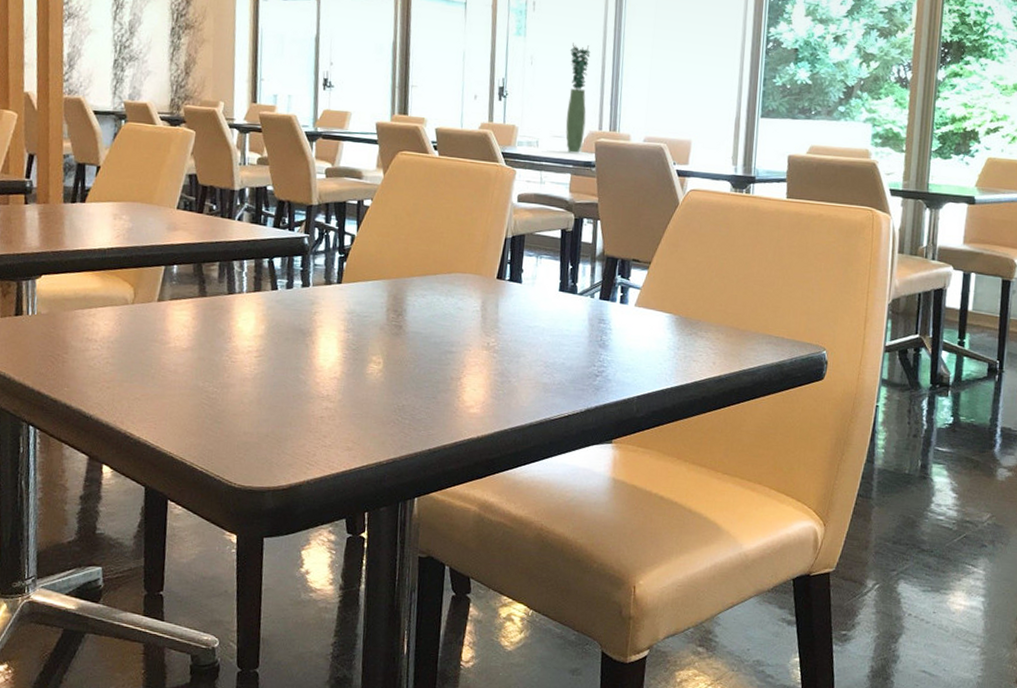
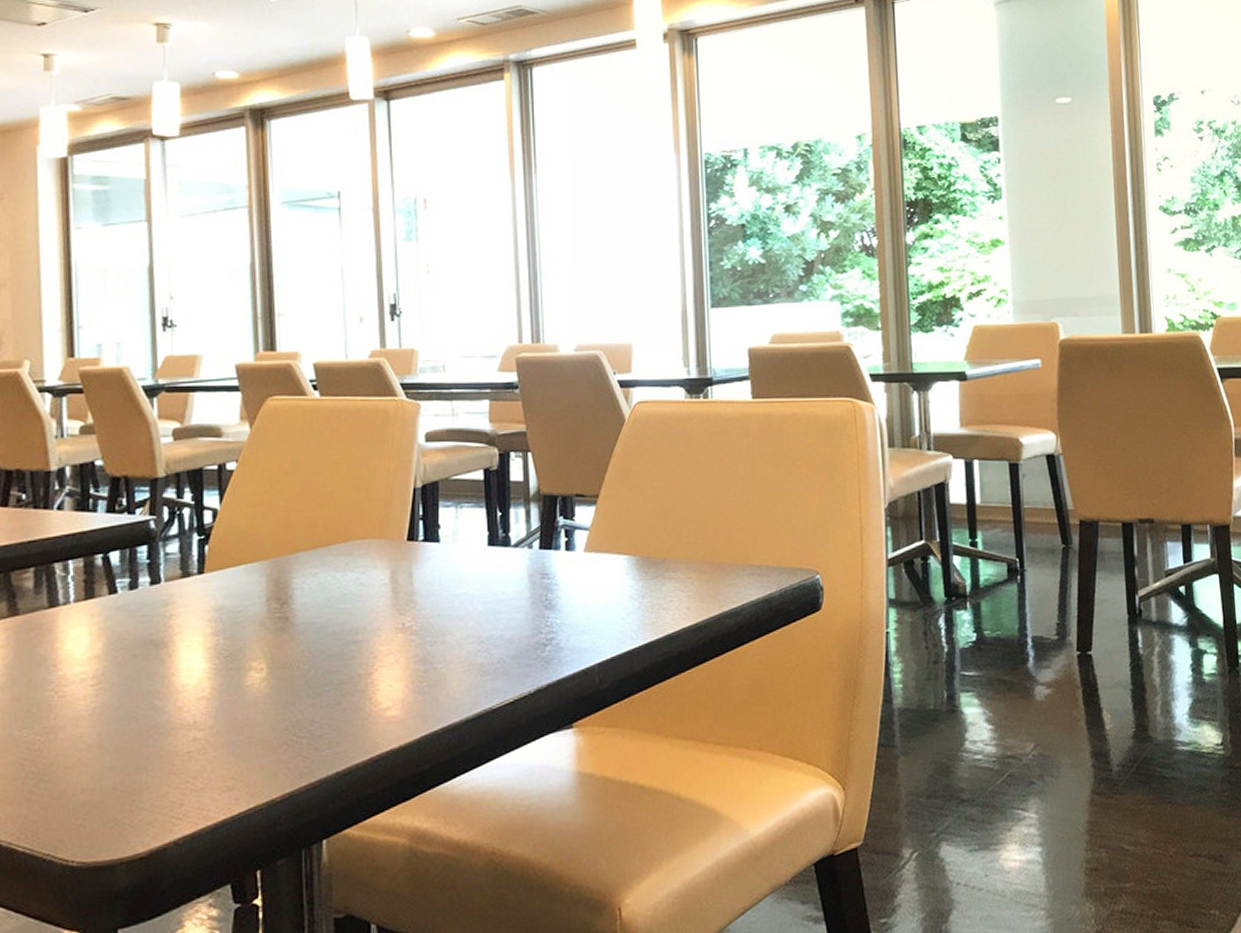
vase: present [565,43,591,153] -> none [474,243,501,374]

